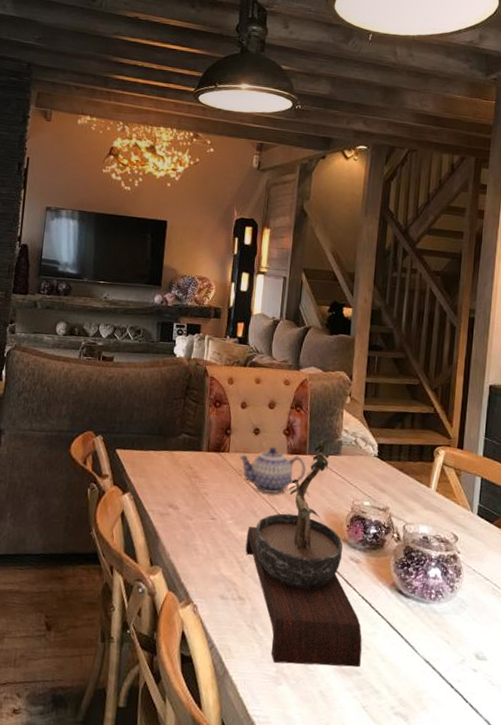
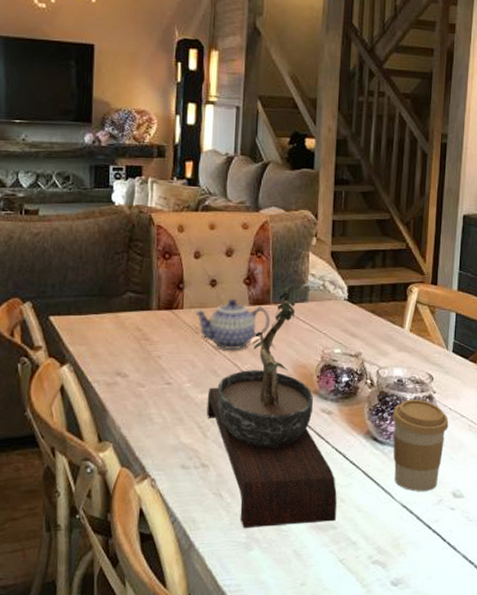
coffee cup: none [417,556,473,649] -> present [392,399,449,491]

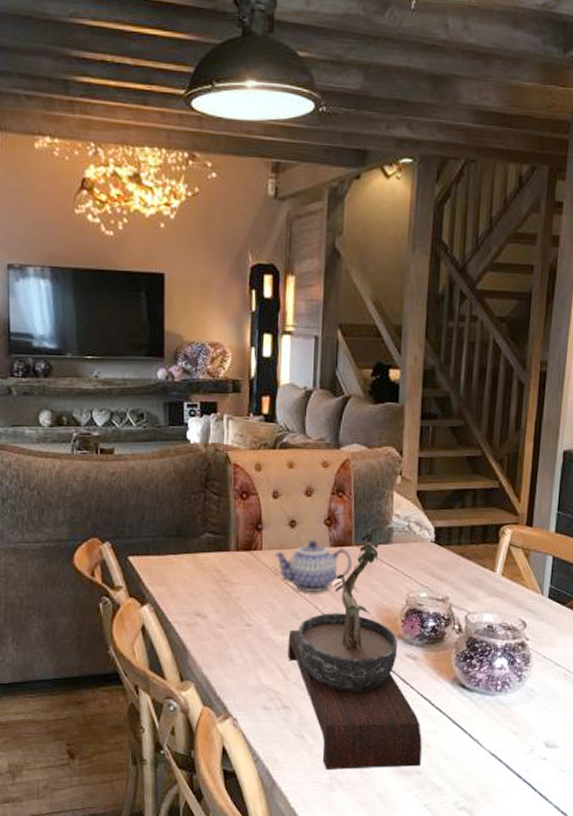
coffee cup: present [392,399,449,491] -> none [481,646,543,740]

